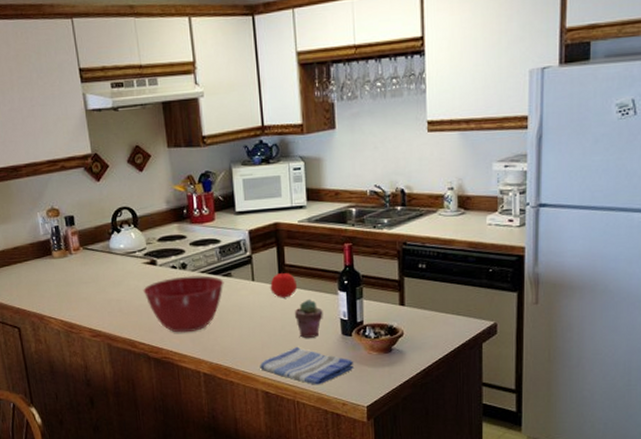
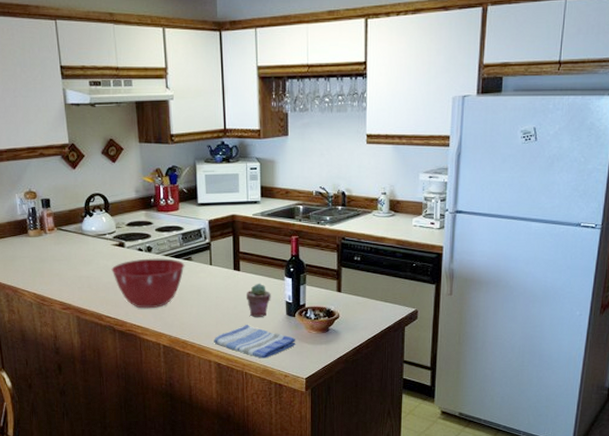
apple: present [270,272,298,298] -> none [226,258,250,281]

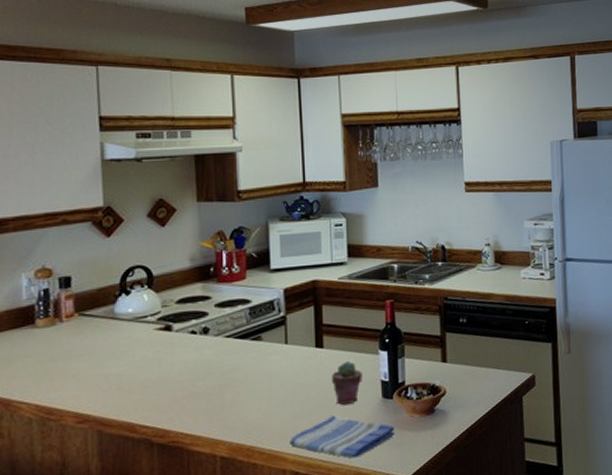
mixing bowl: present [111,258,185,309] -> none [152,340,253,410]

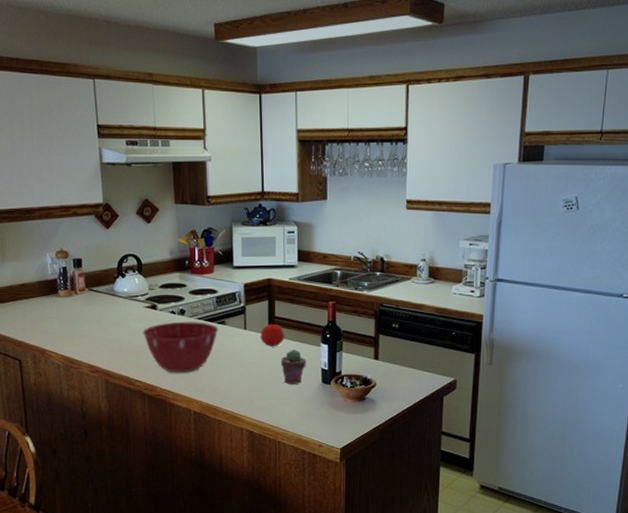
mixing bowl: none [152,340,253,410] -> present [143,321,219,373]
dish towel: present [290,416,396,459] -> none [246,392,331,427]
apple: none [305,333,336,362] -> present [260,323,285,347]

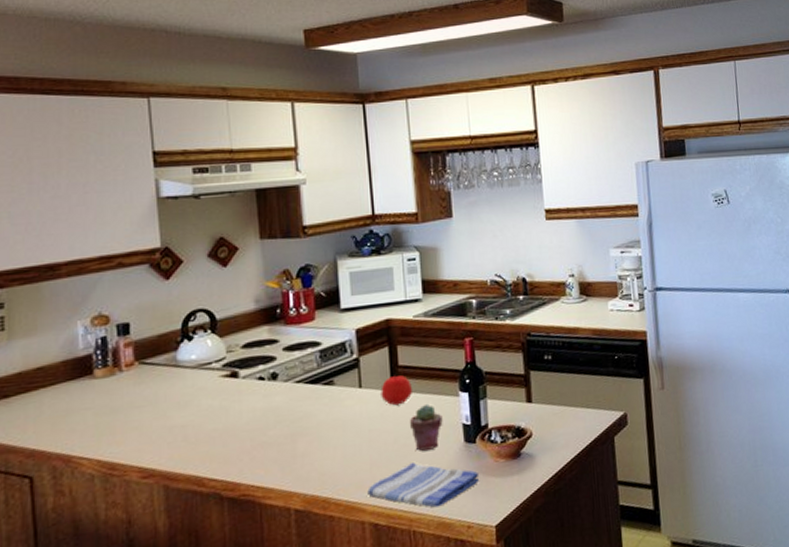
mixing bowl: present [143,321,219,373] -> none [219,386,325,461]
dish towel: none [246,392,331,427] -> present [367,463,480,508]

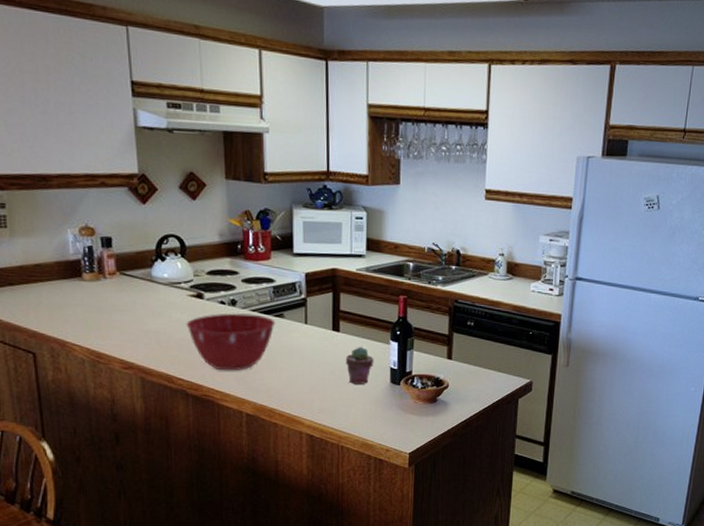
mixing bowl: none [219,386,325,461] -> present [186,313,276,371]
dish towel: present [367,463,480,508] -> none [306,393,400,431]
apple: present [381,375,413,406] -> none [323,318,351,344]

